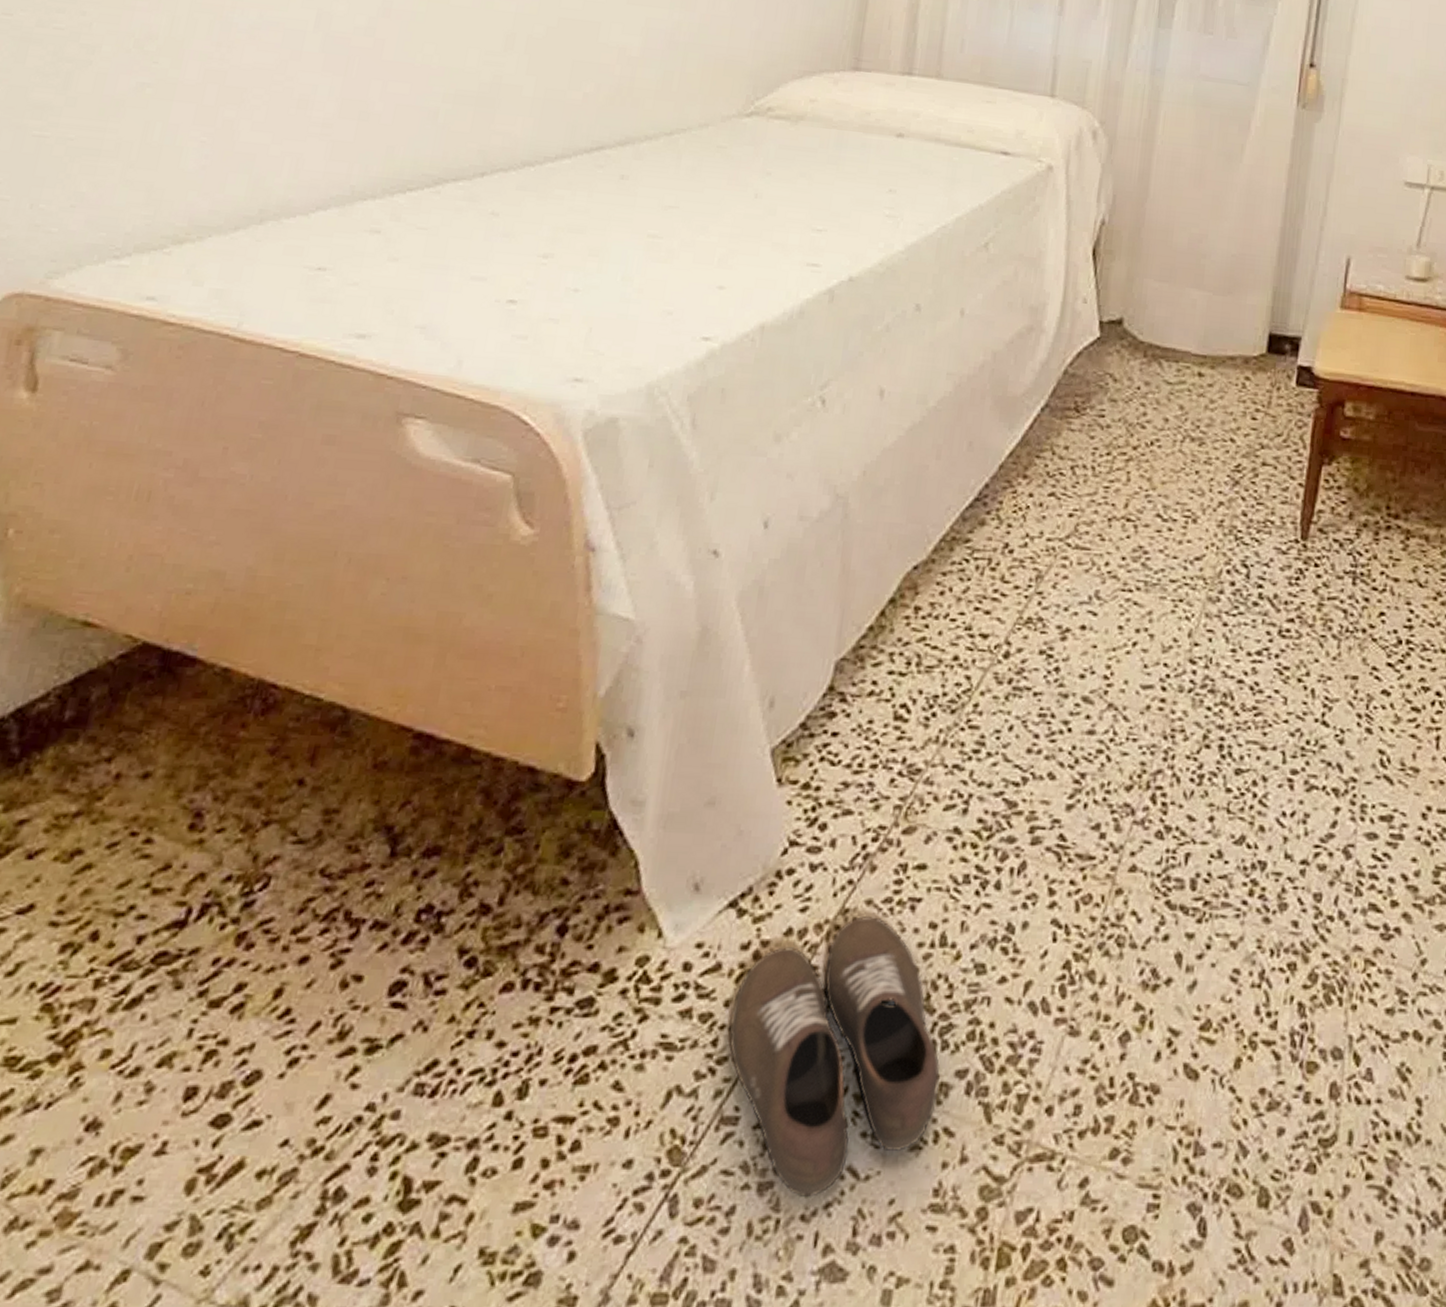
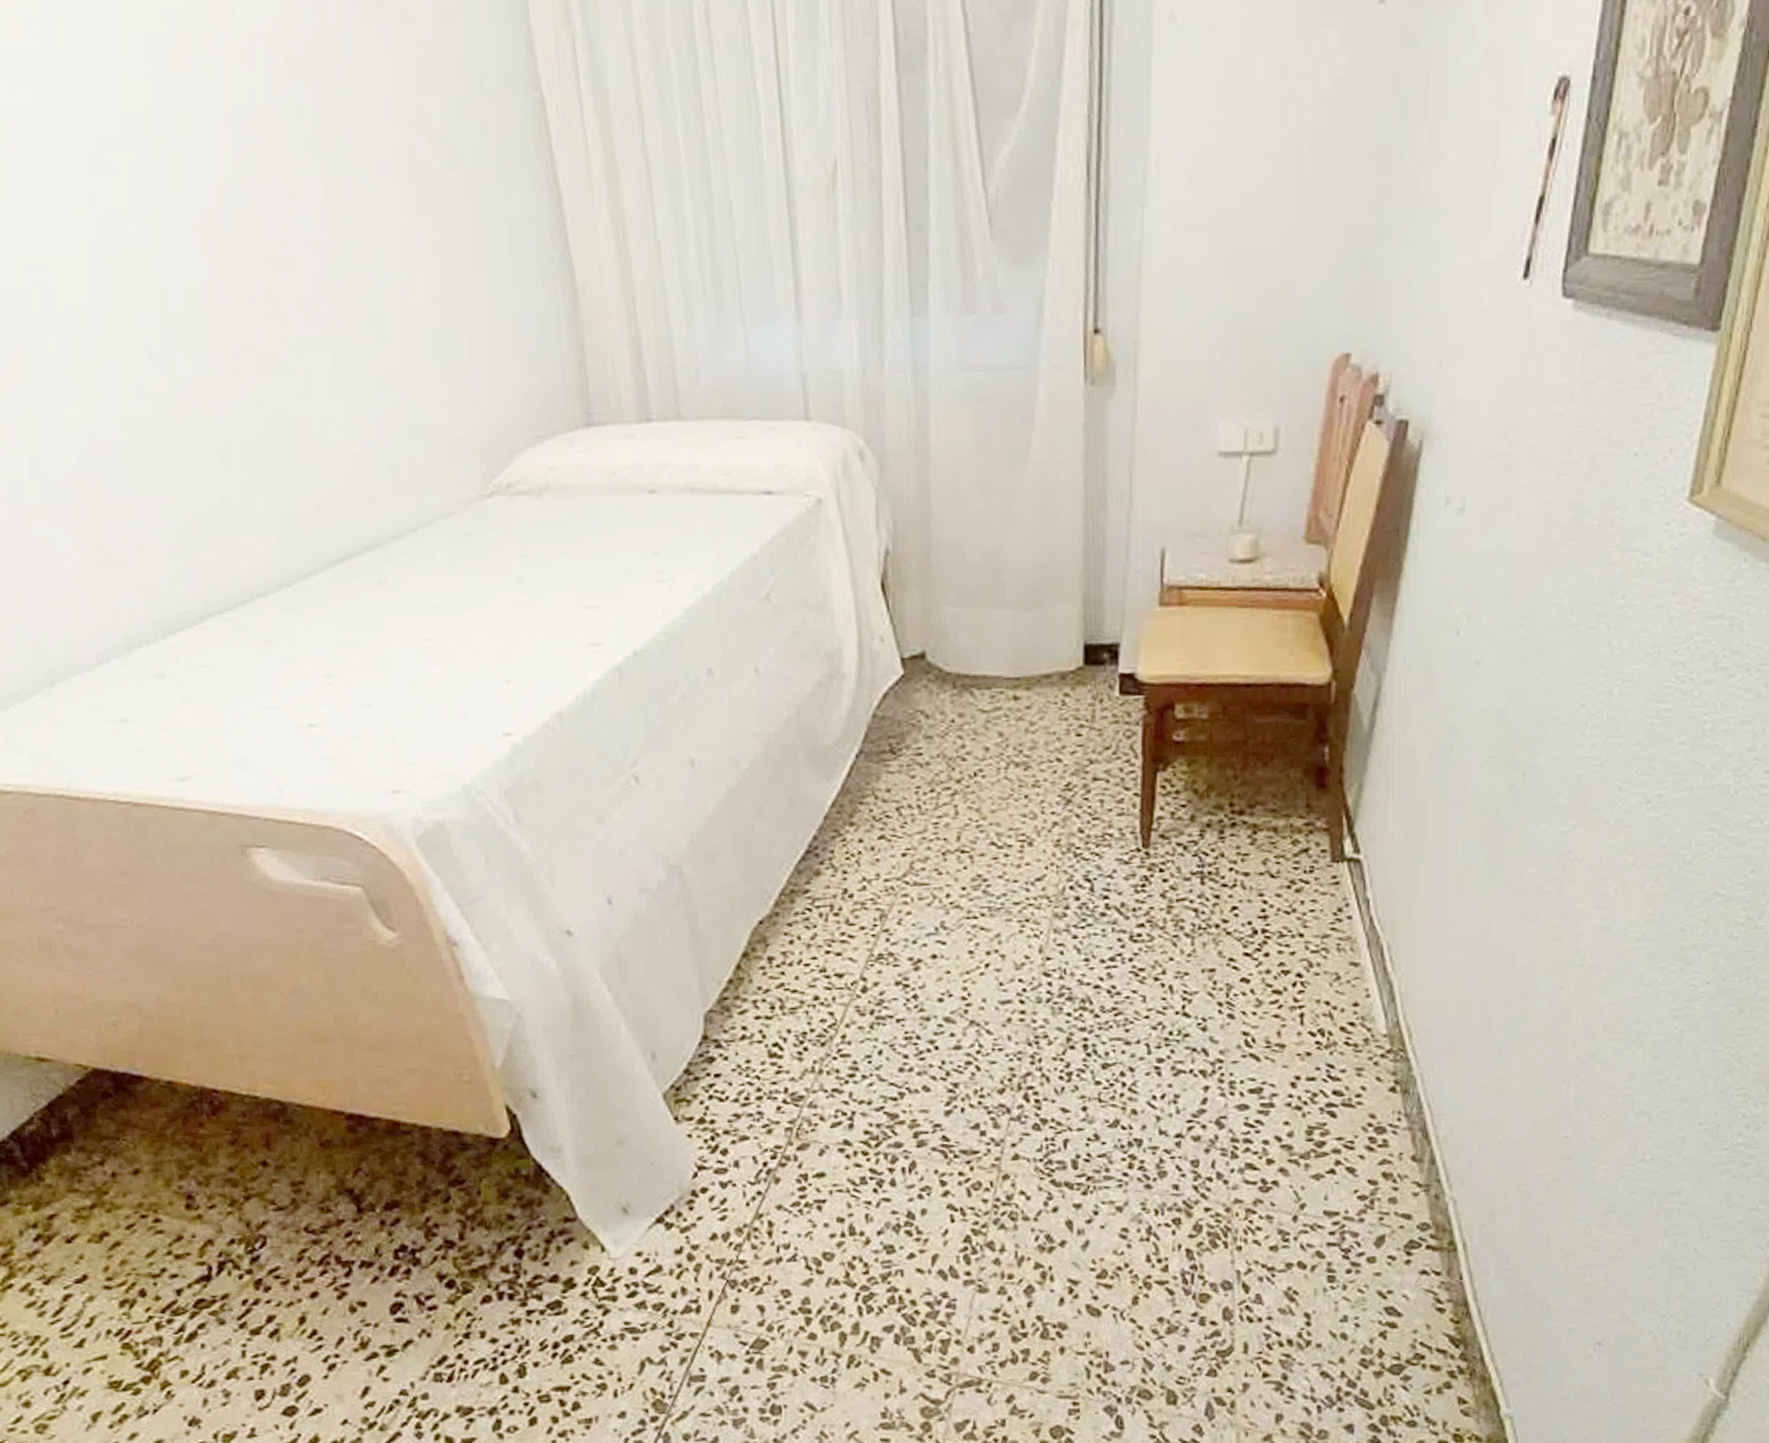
shoe: present [729,915,941,1197] -> none [679,1217,872,1427]

